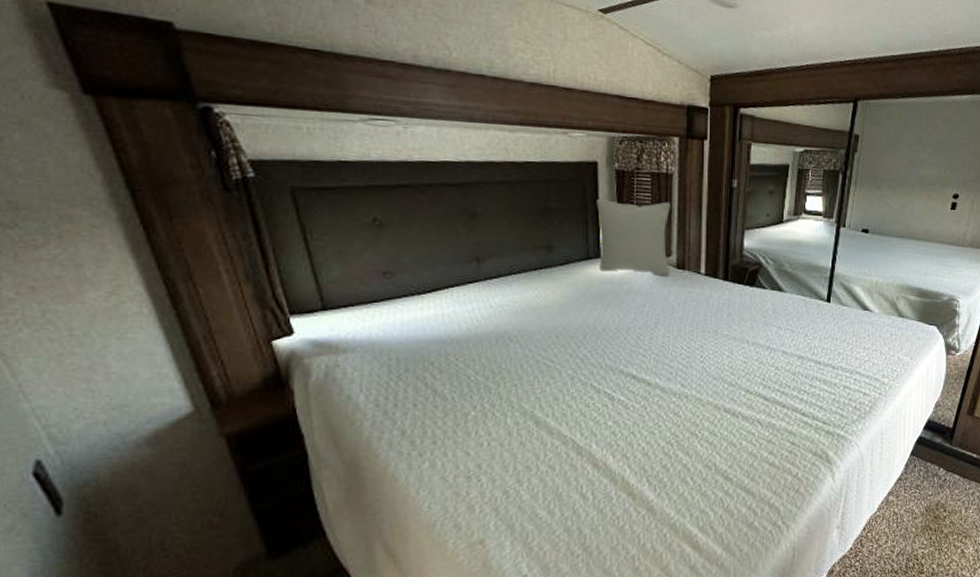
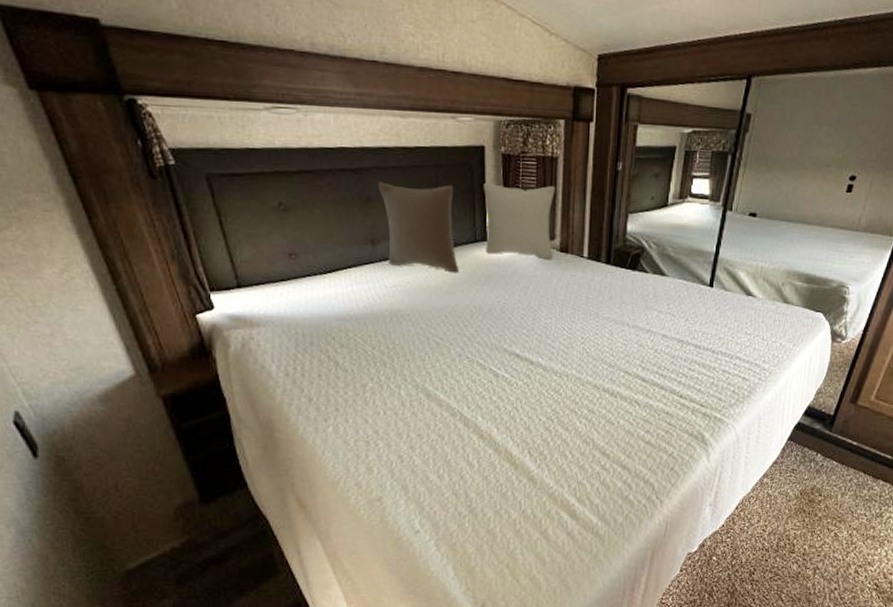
pillow: none [484,197,570,292] -> present [378,181,458,273]

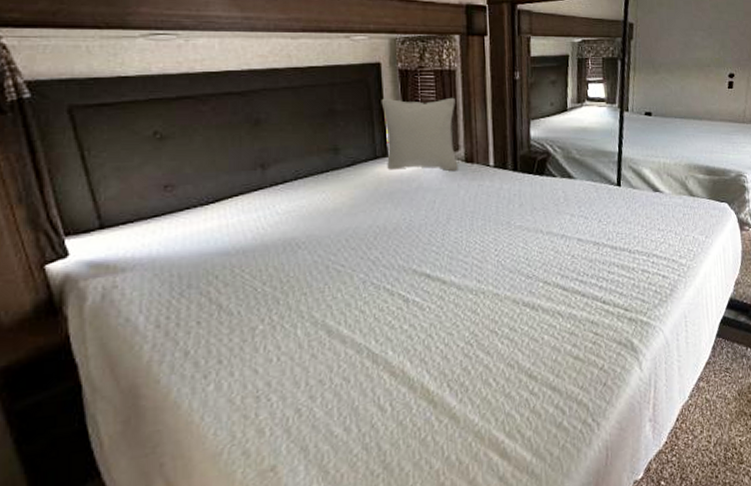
pillow: present [378,181,458,273] -> none [268,102,358,193]

